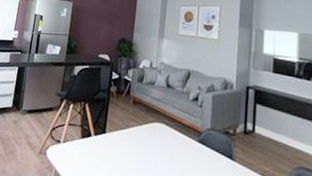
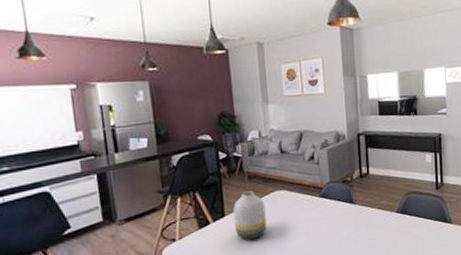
vase: none [111,115,143,165] -> present [233,191,267,240]

